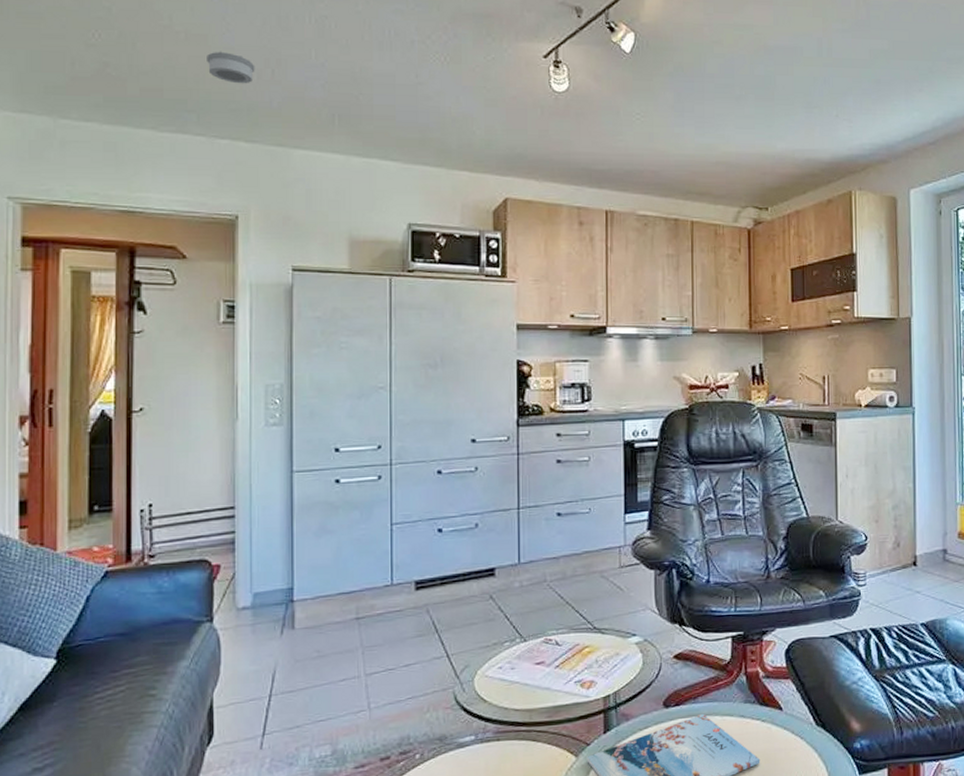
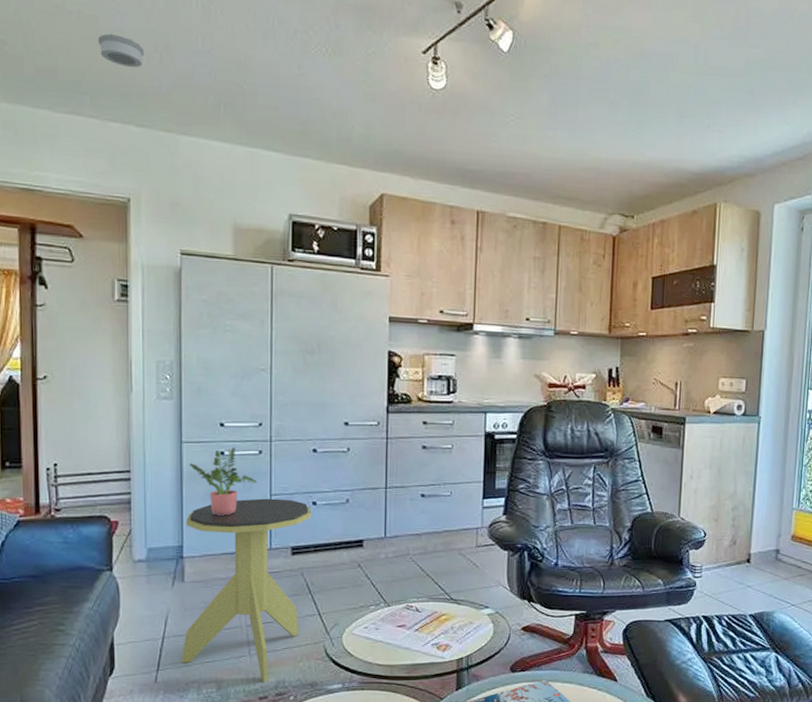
side table: none [291,527,437,740] -> present [181,498,311,683]
potted plant: none [301,474,376,551] -> present [190,447,257,516]

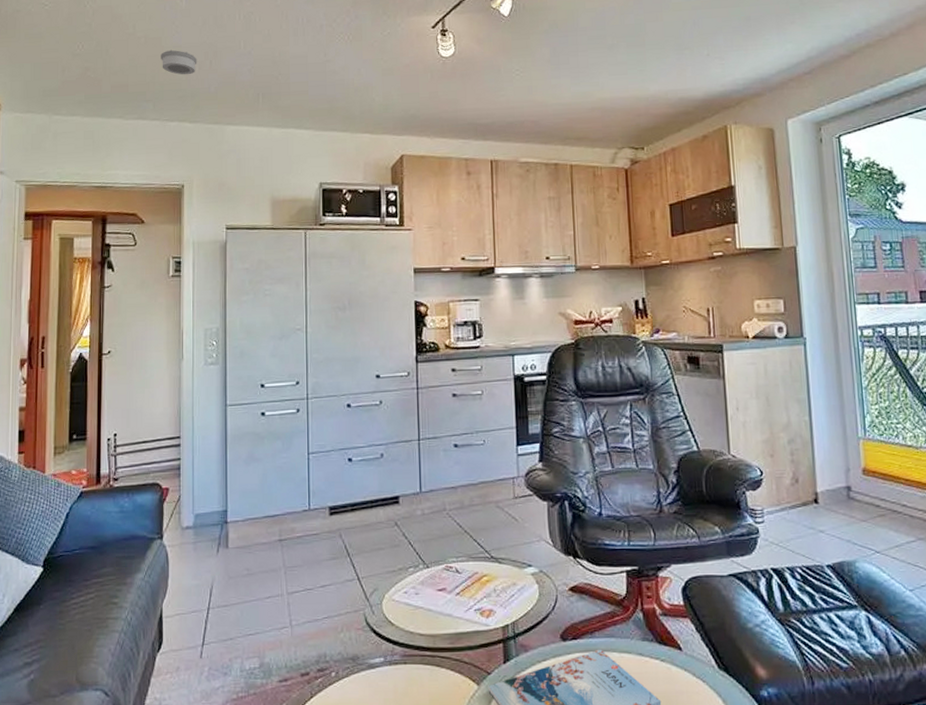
side table: present [181,498,311,683] -> none [225,457,348,657]
potted plant: present [190,447,257,516] -> none [233,407,295,477]

